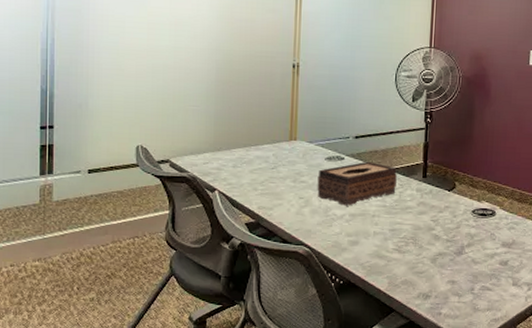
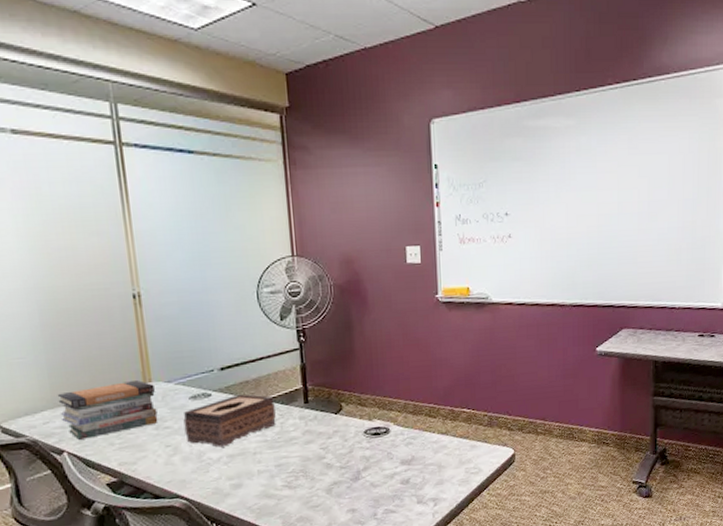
book stack: none [218,136,298,182] -> present [57,379,158,440]

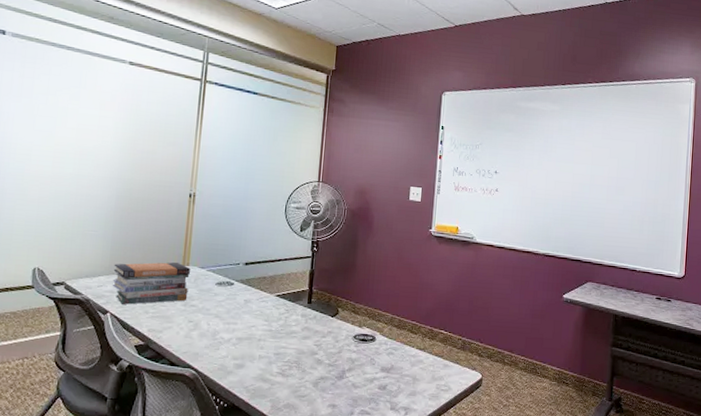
tissue box: present [183,394,276,447] -> none [206,287,284,330]

